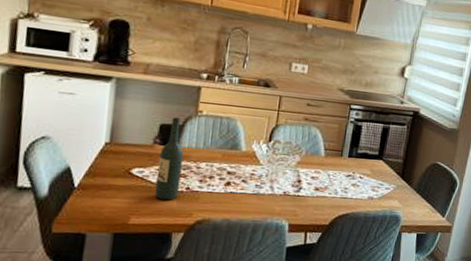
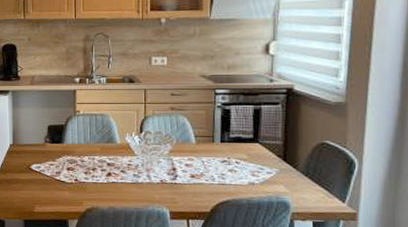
wine bottle: present [154,117,184,201] -> none [50,119,70,191]

